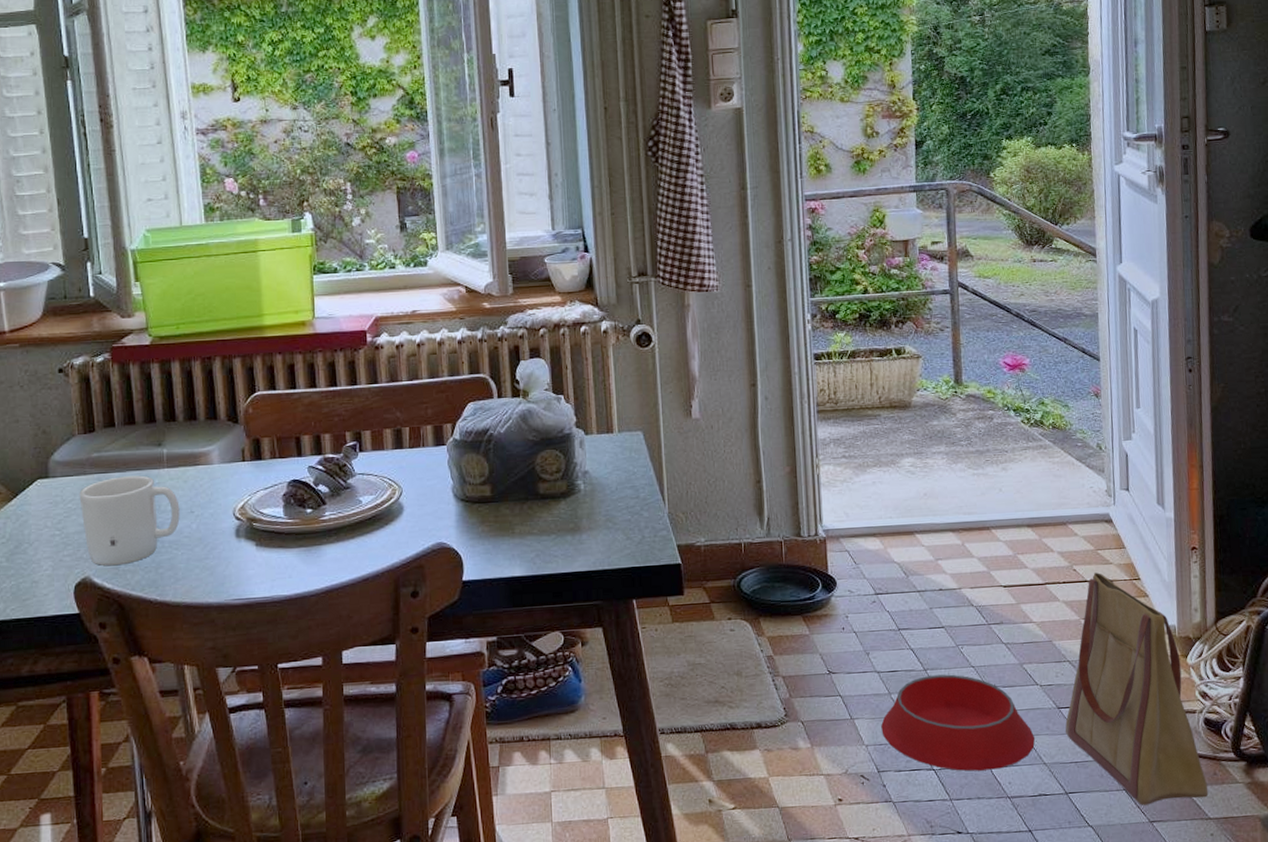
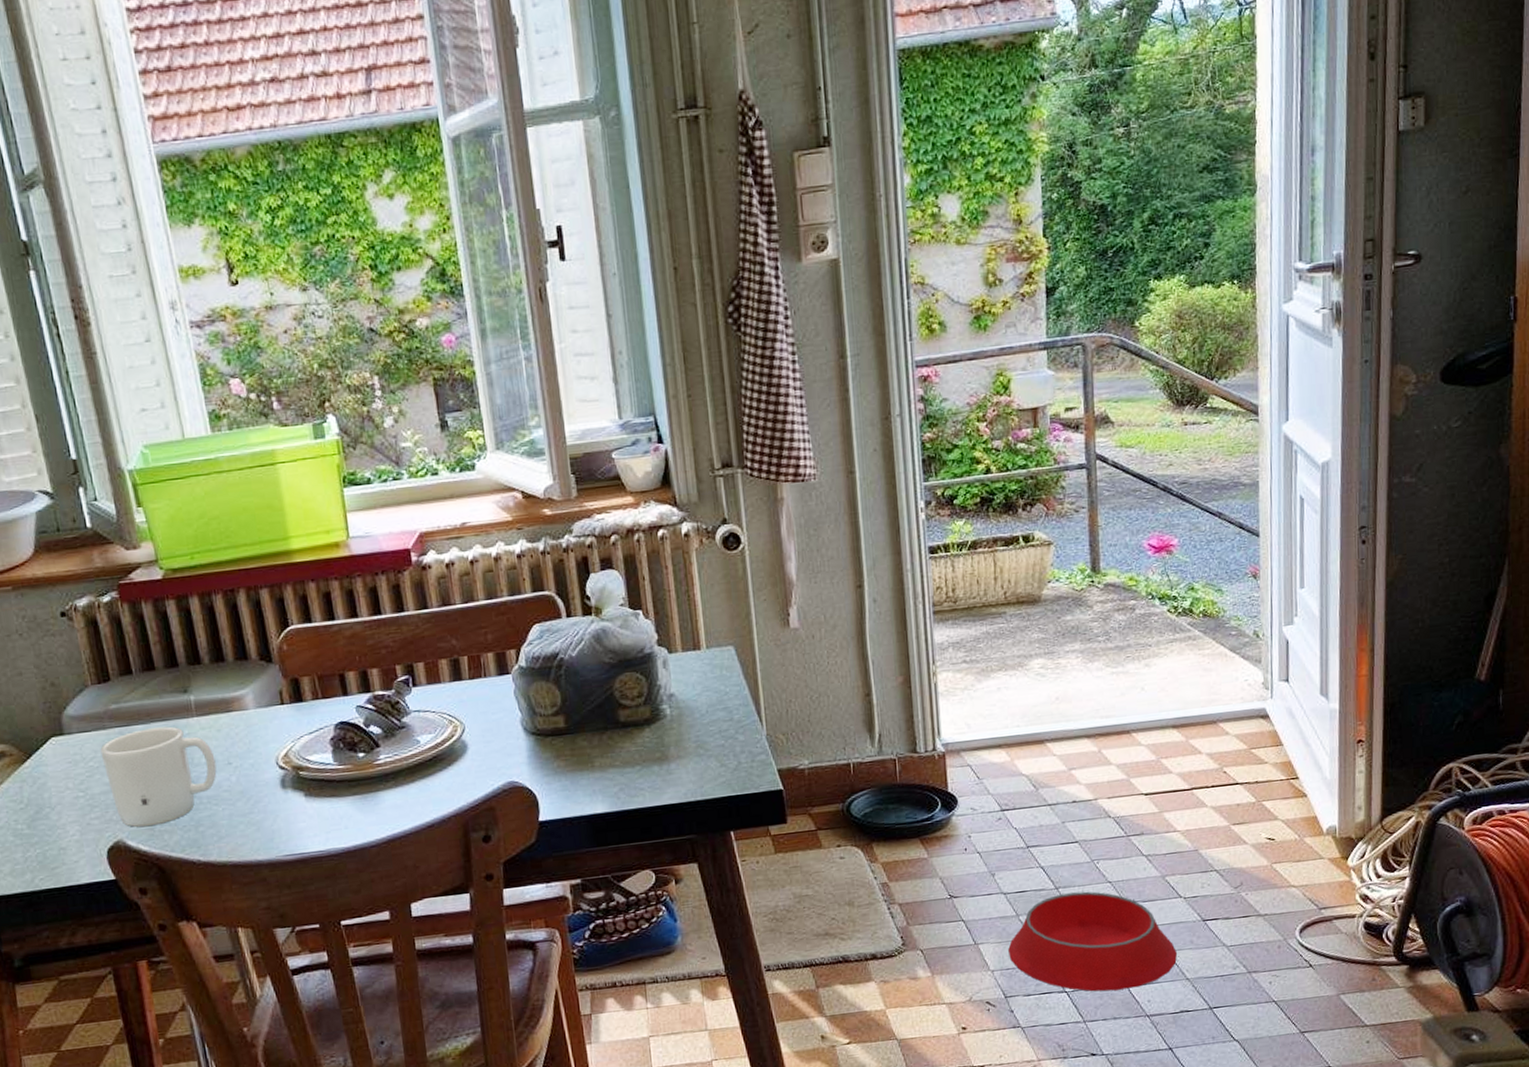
shopping bag: present [1065,573,1209,806] -> none [1210,773,1366,1017]

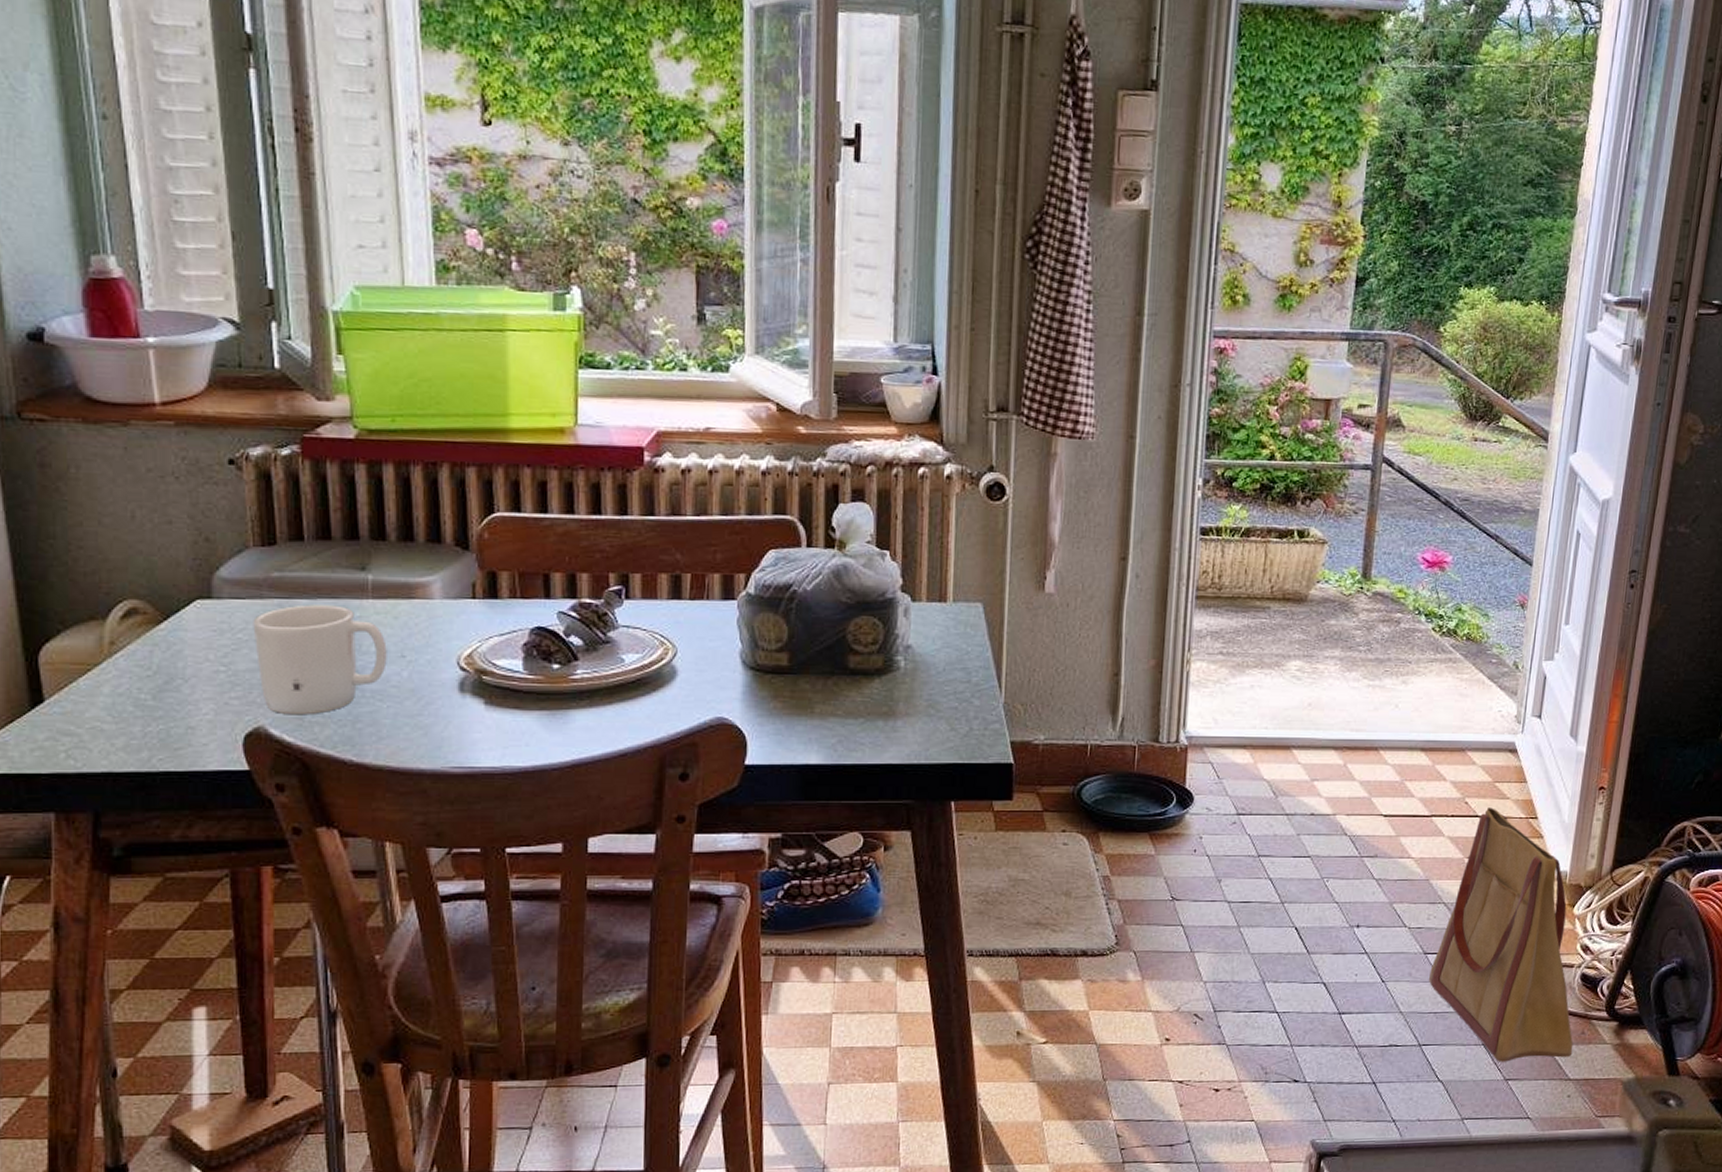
pet bowl: present [1008,891,1177,992] -> none [1224,909,1394,1016]
shopping bag: none [1210,773,1366,1017] -> present [1428,808,1573,1062]

